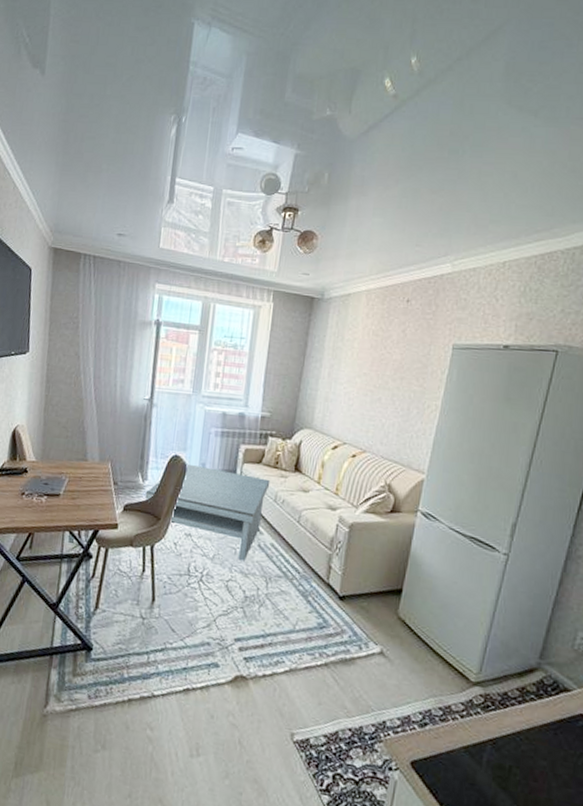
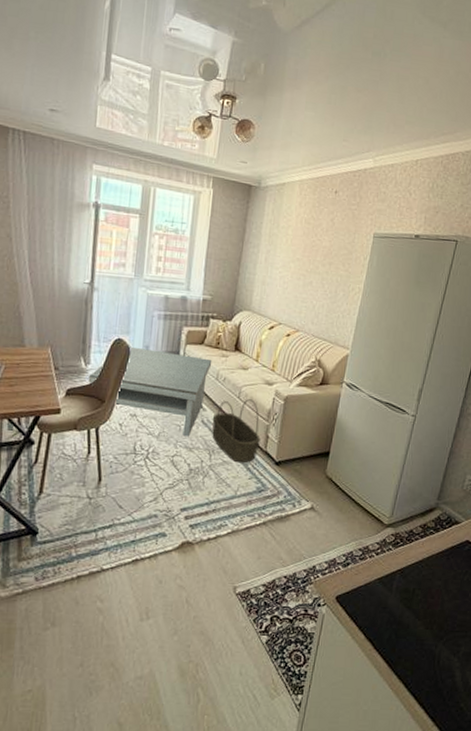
basket: none [269,524,322,595] -> present [212,399,260,463]

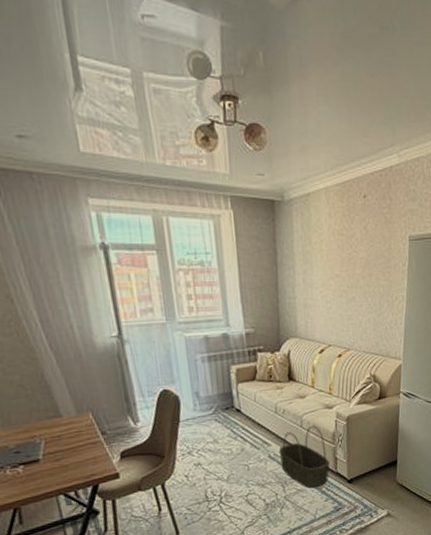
coffee table: present [88,346,212,437] -> none [140,393,268,475]

